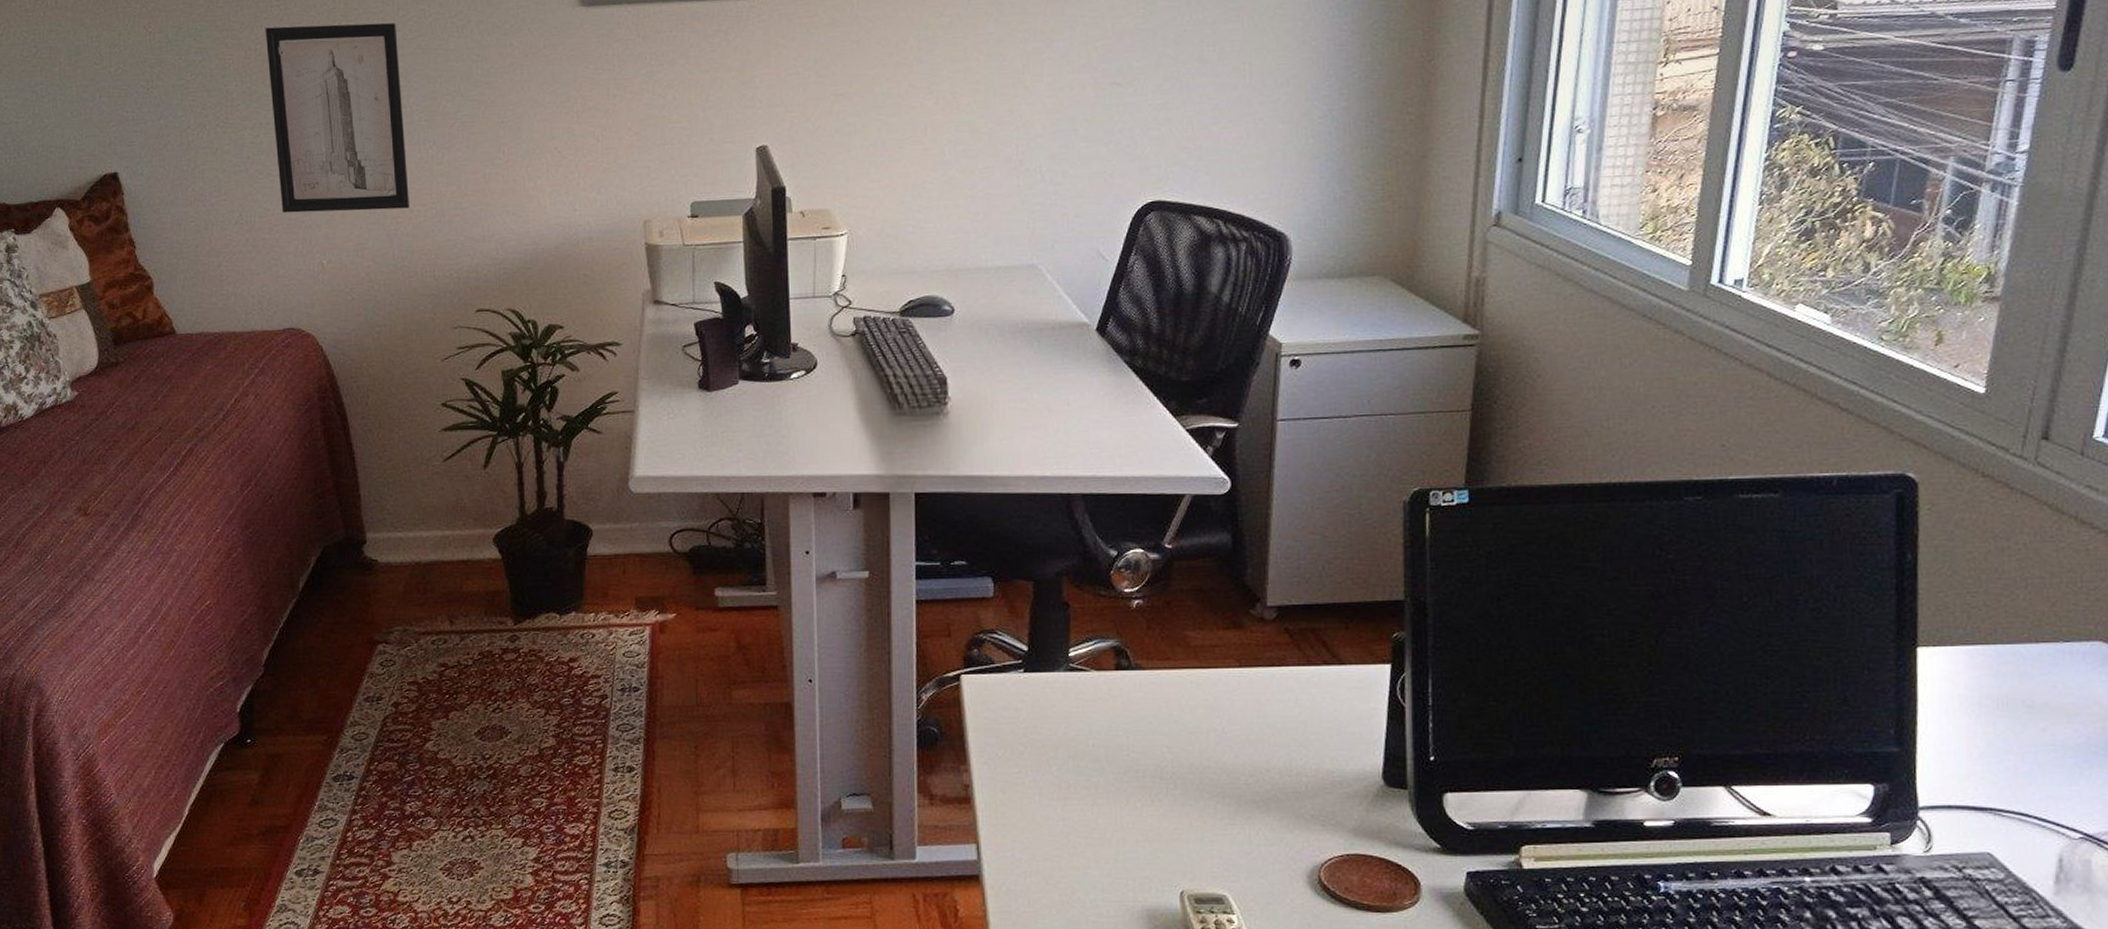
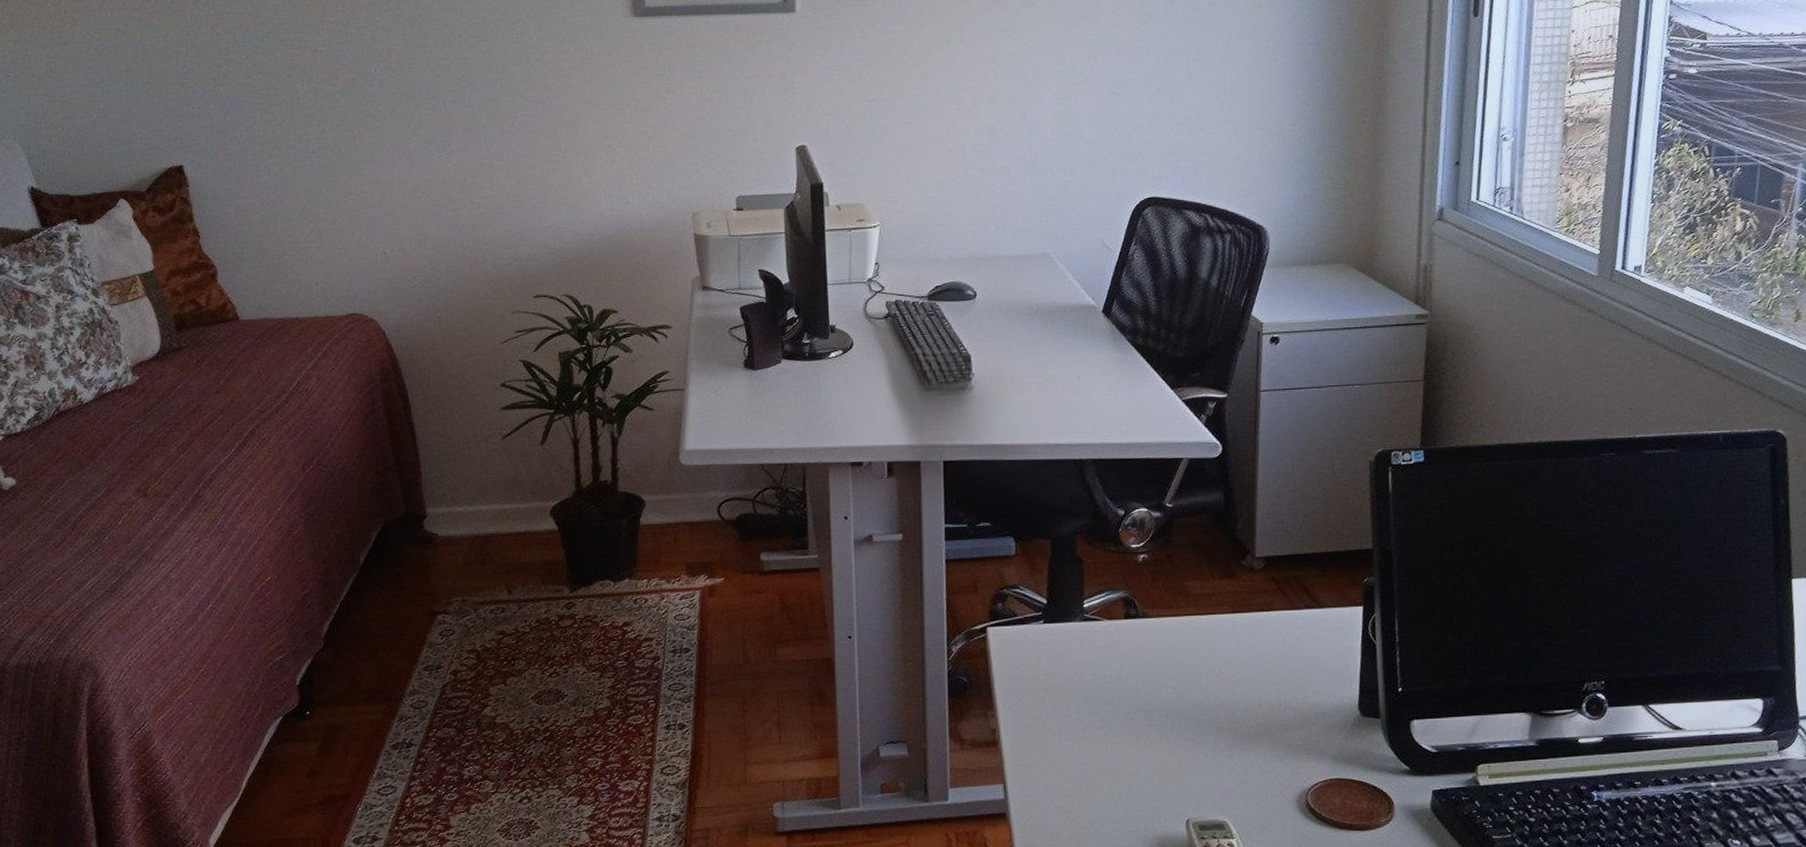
wall art: present [265,23,409,213] -> none [331,28,470,205]

